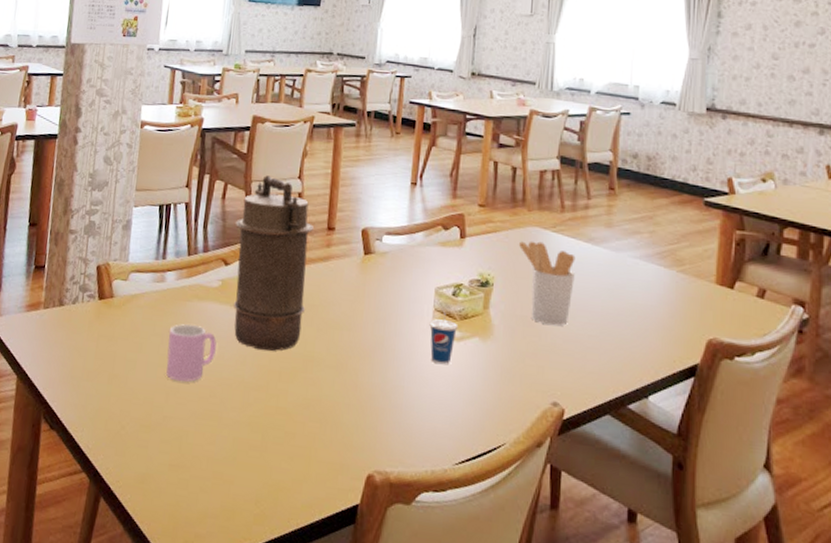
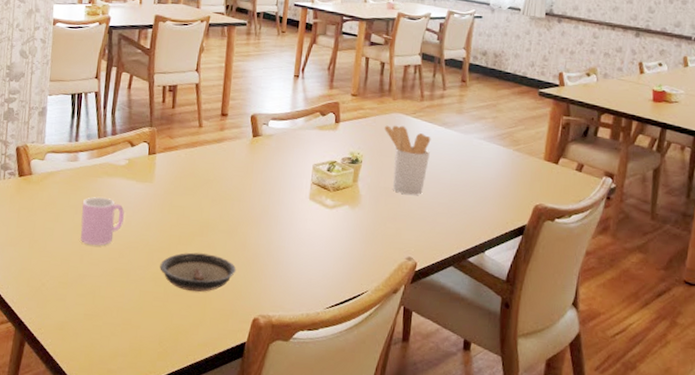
thermos: present [233,175,315,352] -> none [138,68,210,219]
saucer: none [257,392,347,441] -> present [160,252,236,292]
cup: present [429,301,458,364] -> none [307,176,332,228]

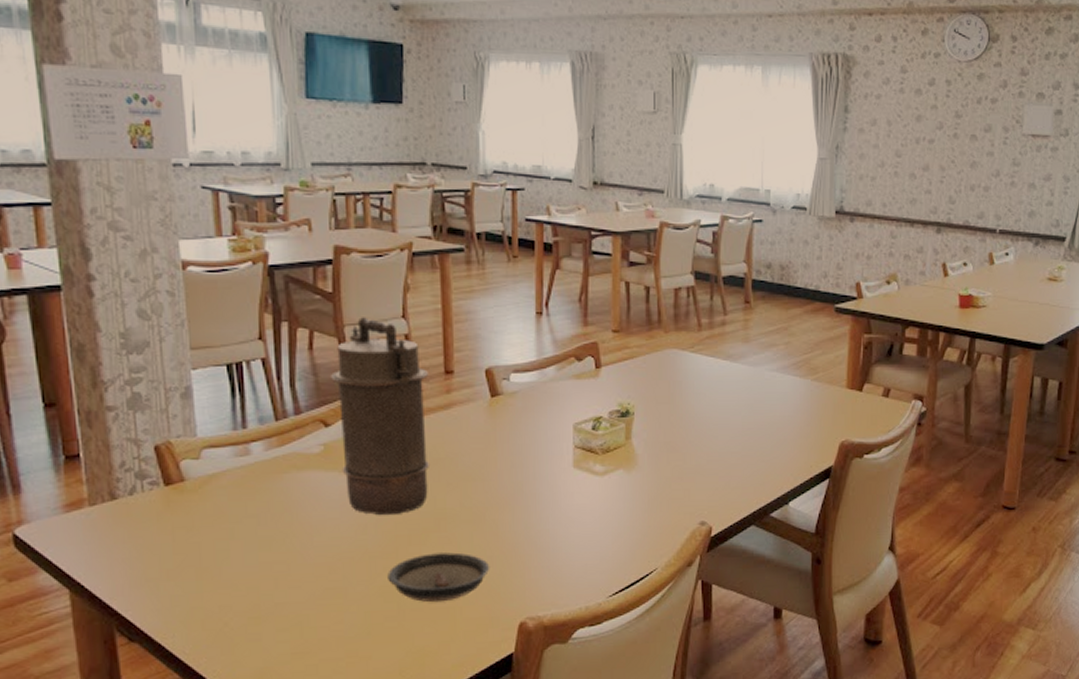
cup: present [80,197,124,246] -> none [265,499,329,564]
thermos: none [138,68,210,219] -> present [330,317,431,516]
utensil holder: present [384,125,431,196] -> none [657,364,715,448]

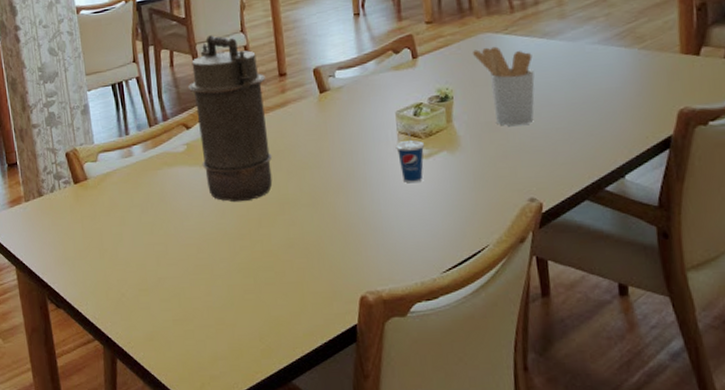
saucer: present [387,552,490,603] -> none [244,233,331,278]
cup: none [570,438,601,501] -> present [395,124,425,182]
utensil holder: none [657,364,715,448] -> present [472,46,535,126]

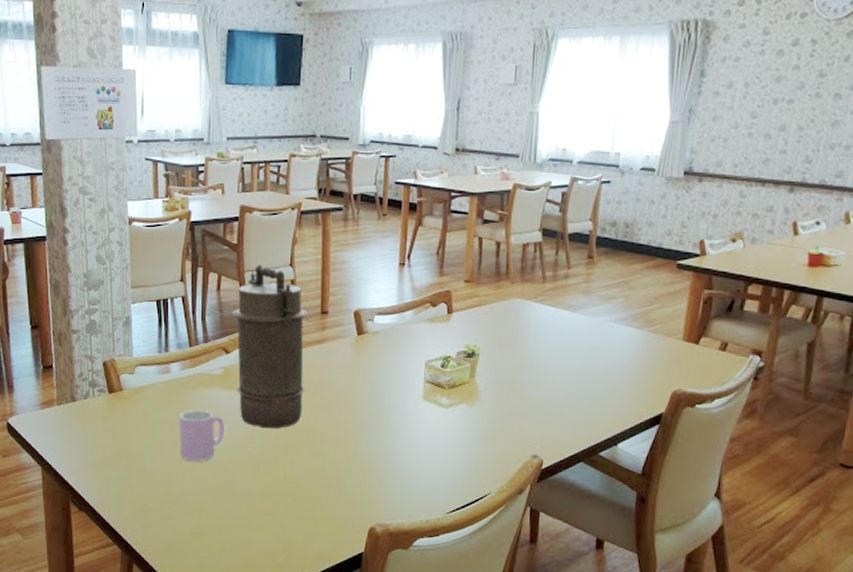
cup: none [146,190,195,245] -> present [179,410,224,462]
cup: present [395,124,425,182] -> none [420,374,447,429]
utensil holder: present [472,46,535,126] -> none [502,312,555,389]

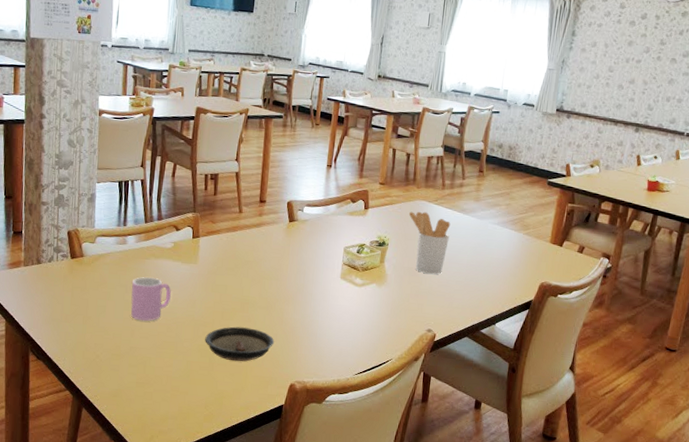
thermos: present [231,265,309,429] -> none [183,158,249,297]
saucer: none [267,463,348,504] -> present [205,326,275,362]
utensil holder: none [502,312,555,389] -> present [408,211,451,275]

